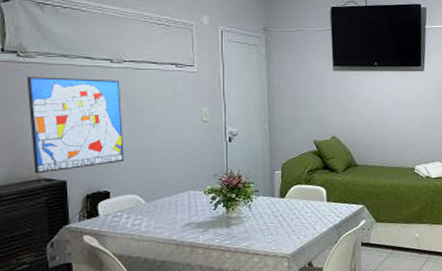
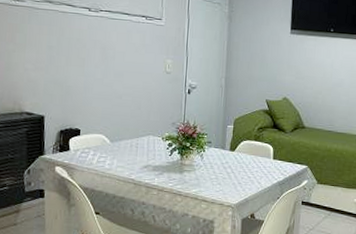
wall art: present [26,77,124,174] -> none [16,19,96,107]

